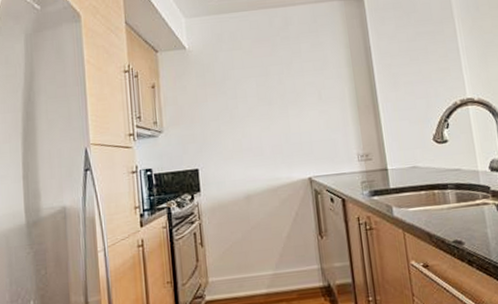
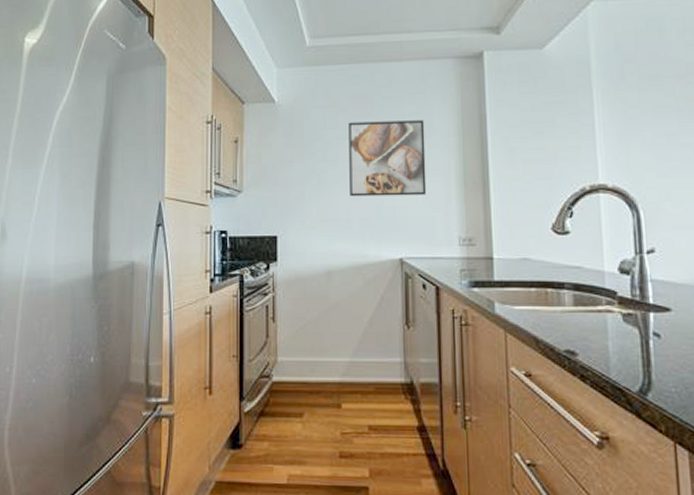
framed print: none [253,55,327,128] -> present [349,120,427,197]

